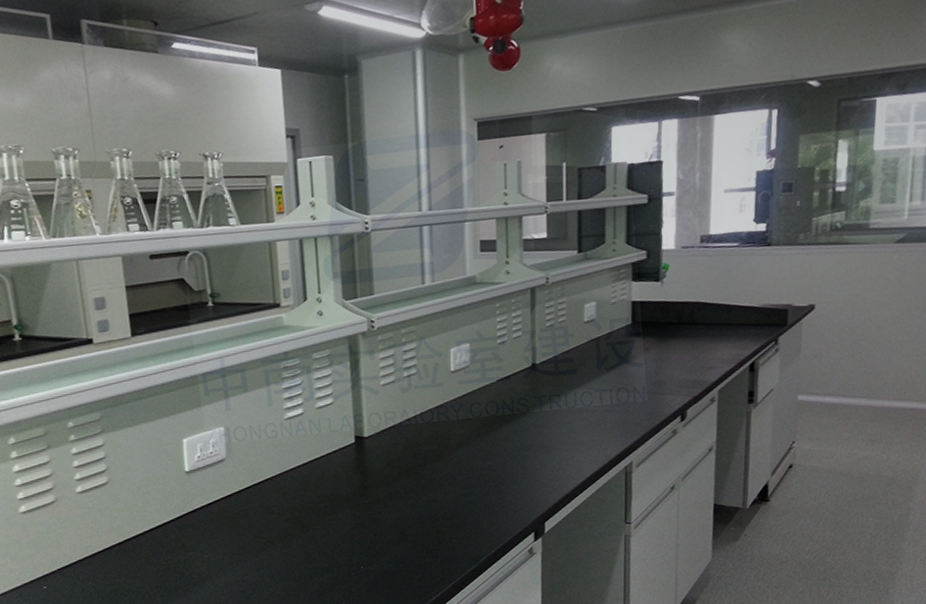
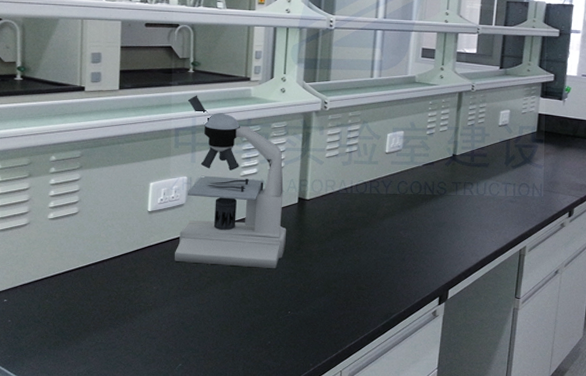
microscope: none [211,331,348,525] -> present [174,95,287,269]

